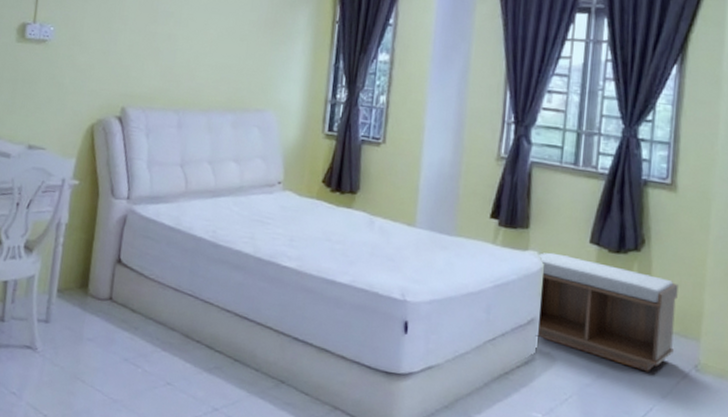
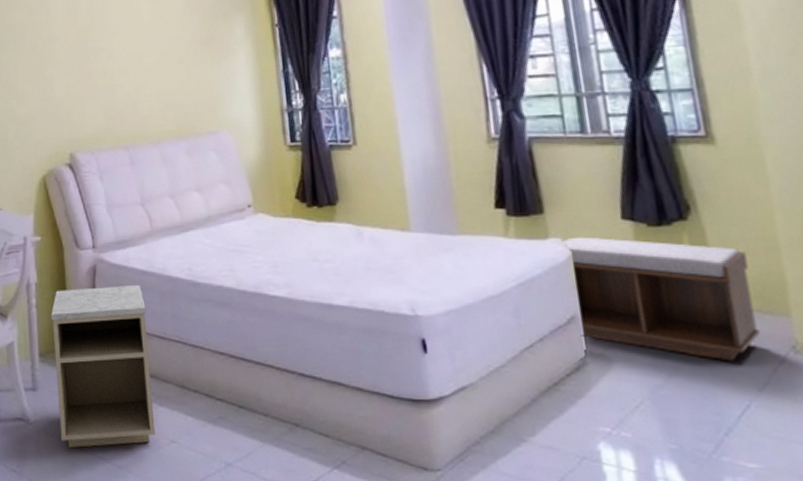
nightstand: none [64,233,167,382] -> present [51,284,156,448]

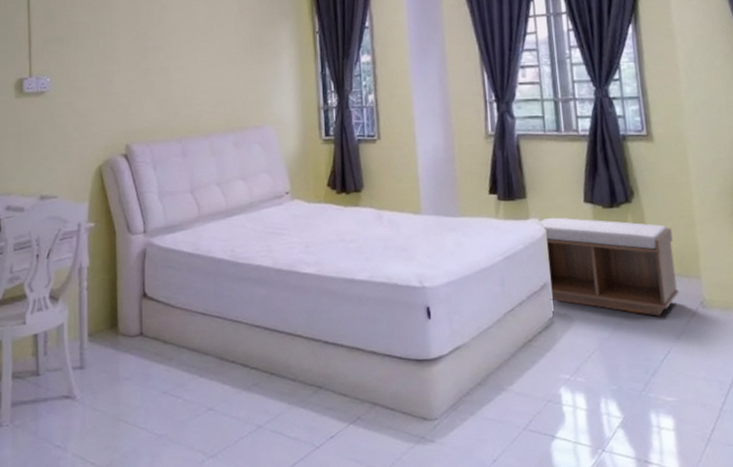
nightstand: present [51,284,156,448] -> none [101,265,195,420]

